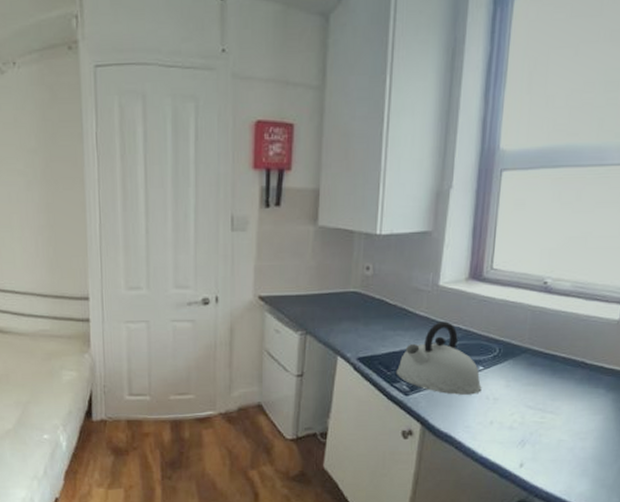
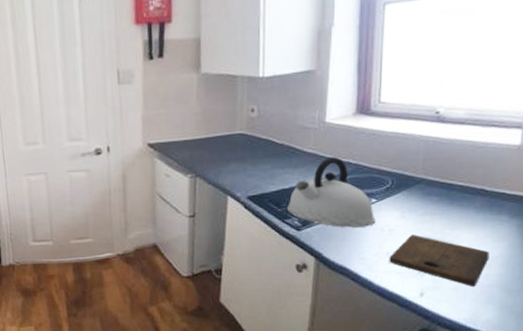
cutting board: none [492,404,587,460] -> present [389,235,490,287]

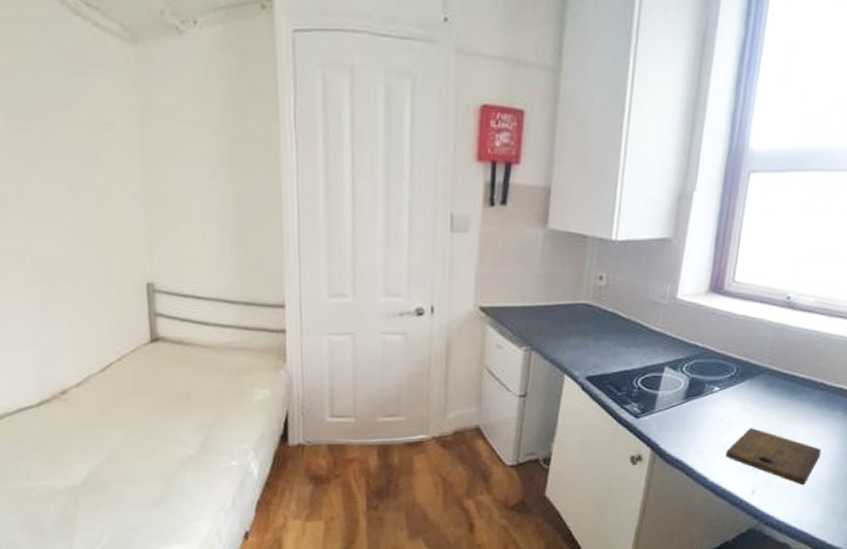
kettle: present [286,157,376,228] -> none [626,338,717,417]

